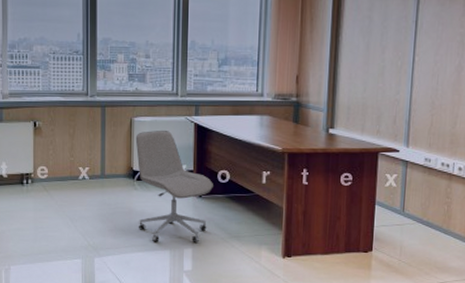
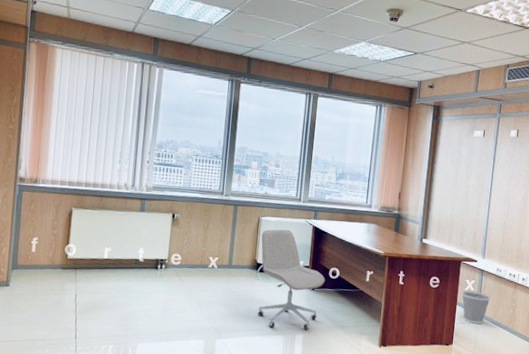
wastebasket: none [380,187,419,226] -> present [461,290,491,324]

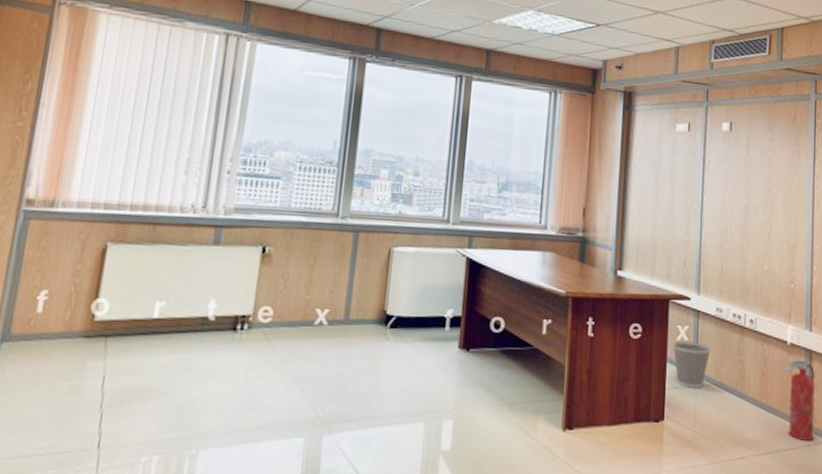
office chair: present [257,229,326,330] -> none [386,264,486,412]

